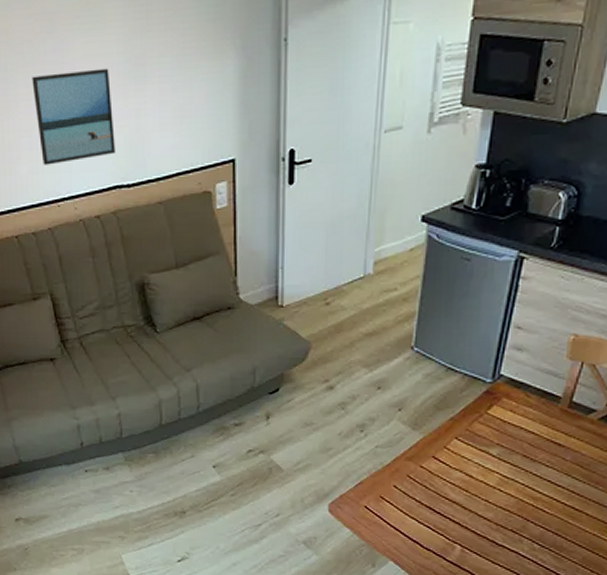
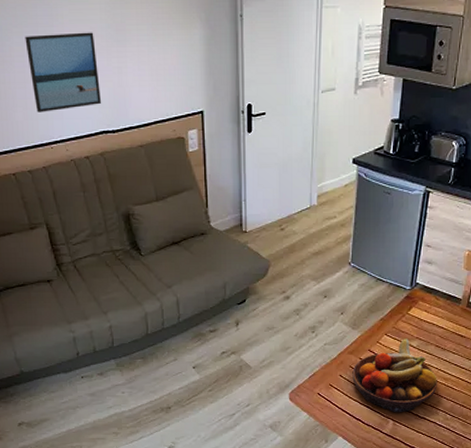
fruit bowl: none [410,444,523,538] -> present [352,338,437,413]

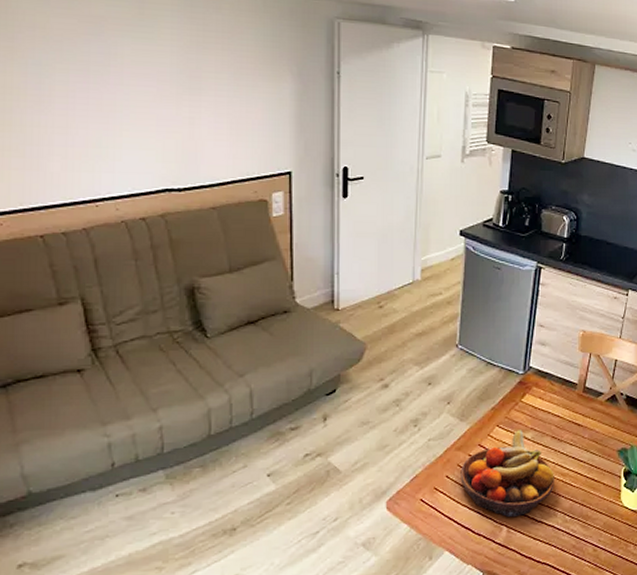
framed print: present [25,32,102,112] -> none [71,74,167,164]

